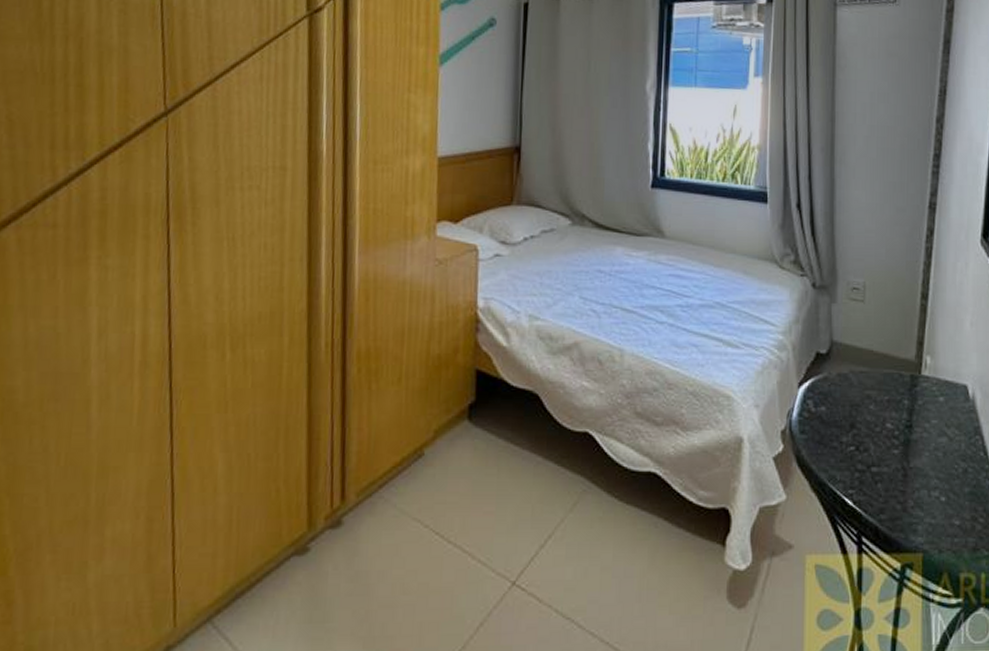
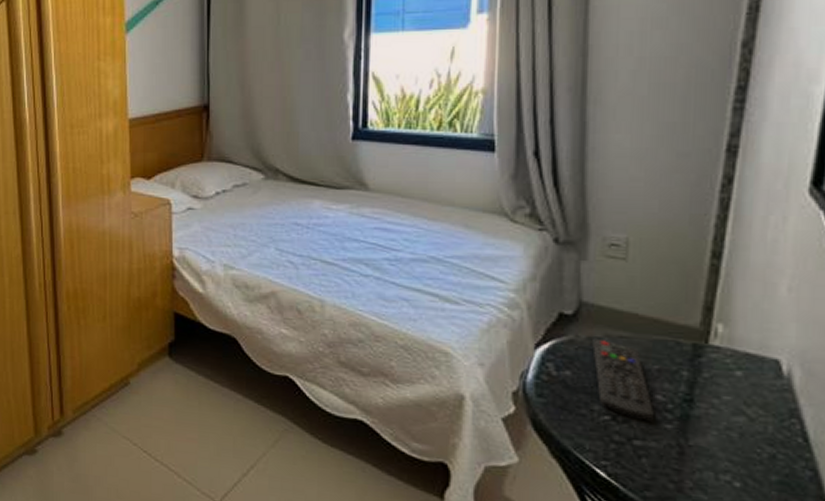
remote control: none [841,374,885,449] -> present [592,338,654,423]

